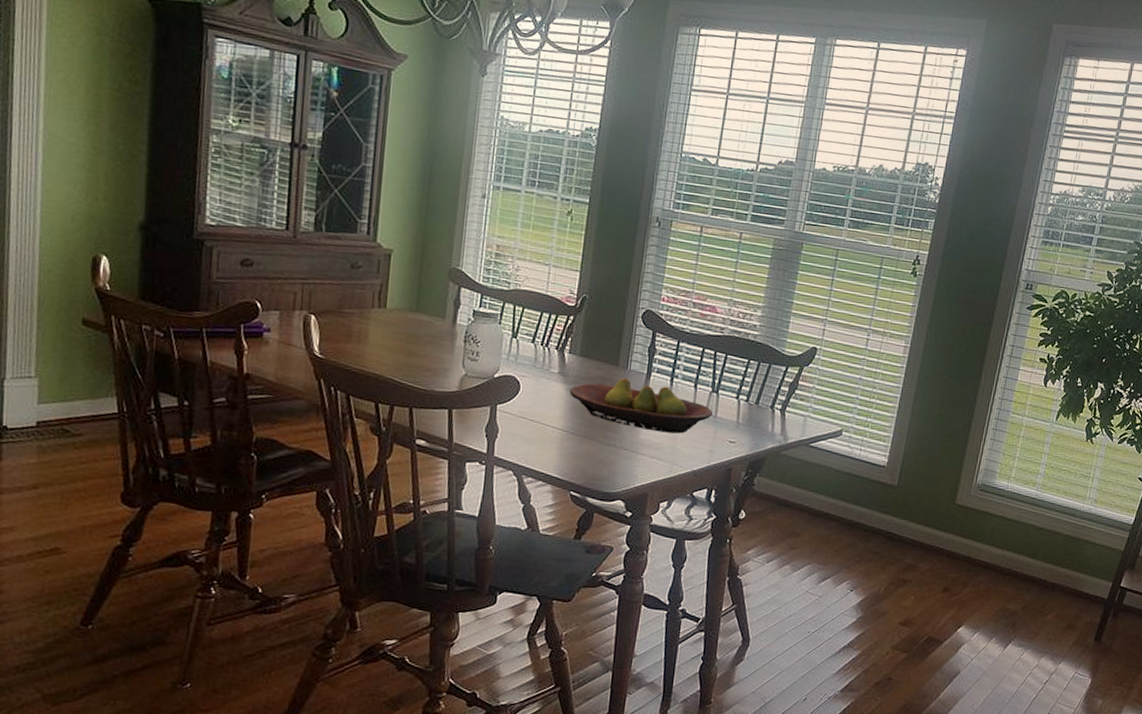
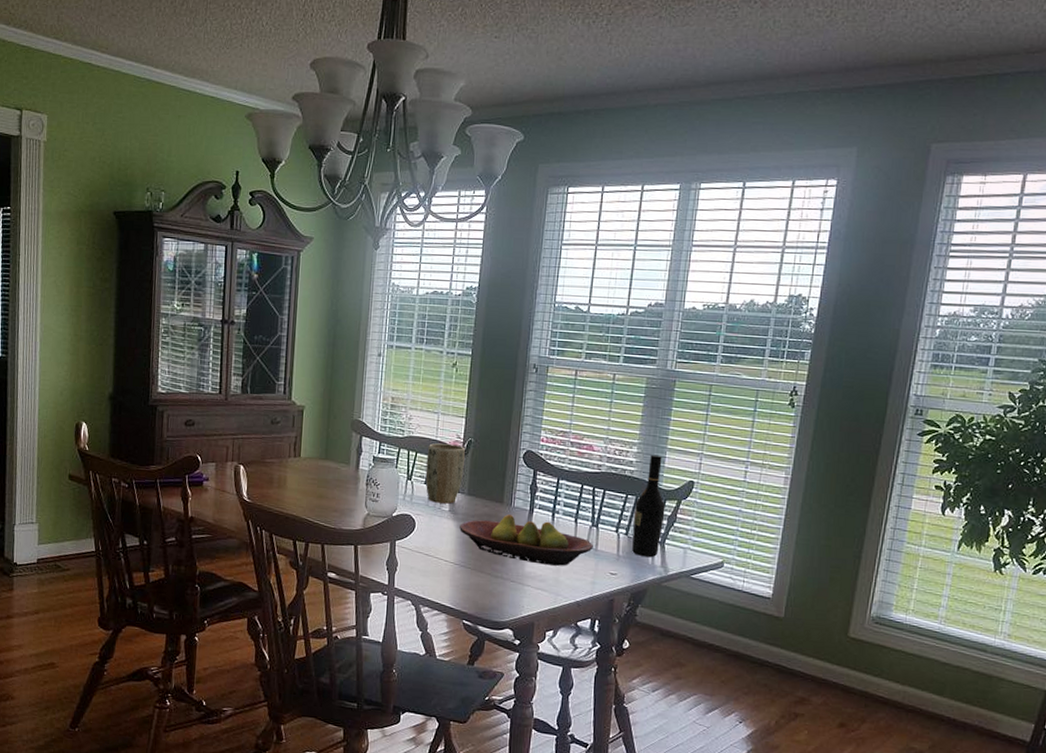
plant pot: none [532,298,578,365] -> present [425,443,465,504]
wine bottle: none [752,319,788,425] -> present [632,454,666,558]

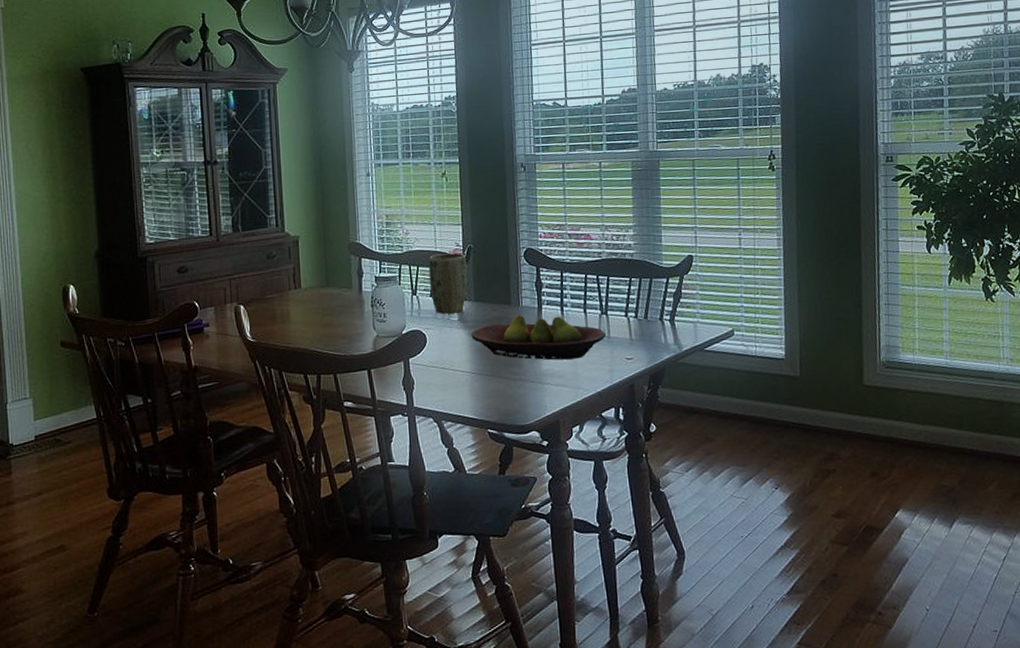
wine bottle: present [632,454,666,558] -> none [640,234,670,337]

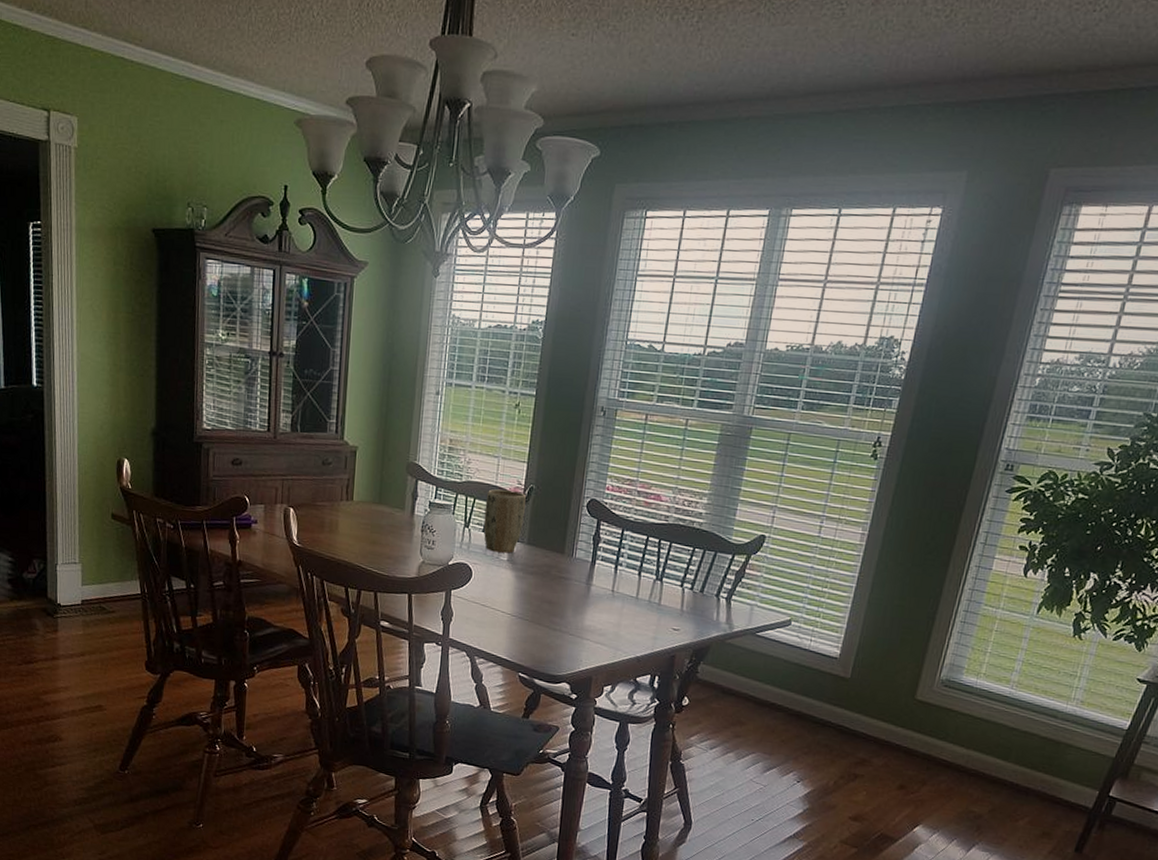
fruit bowl: present [471,315,606,361] -> none [518,566,657,621]

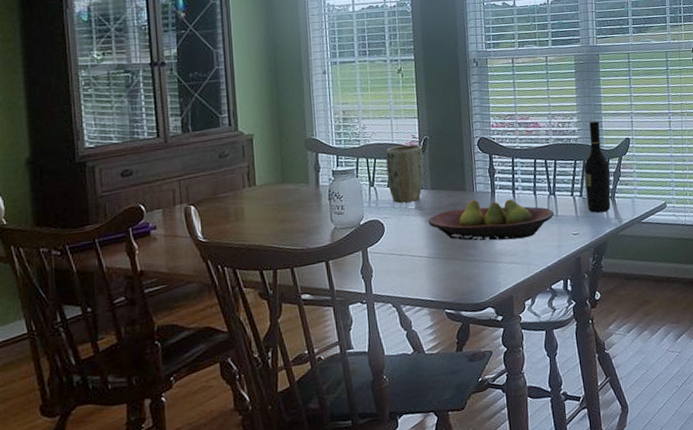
fruit bowl: none [518,566,657,621] -> present [428,199,554,241]
wine bottle: none [696,506,734,614] -> present [583,121,611,213]

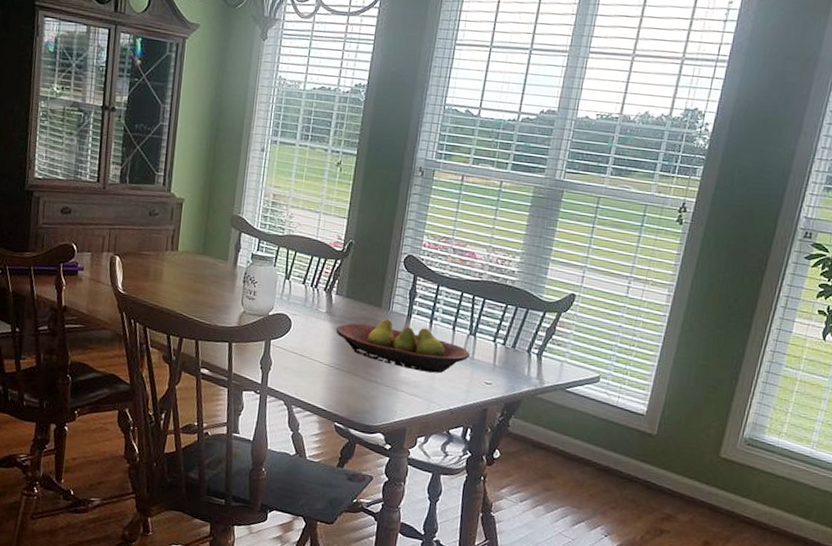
plant pot: present [385,144,424,203] -> none [303,243,345,306]
wine bottle: present [583,121,611,213] -> none [508,265,545,369]

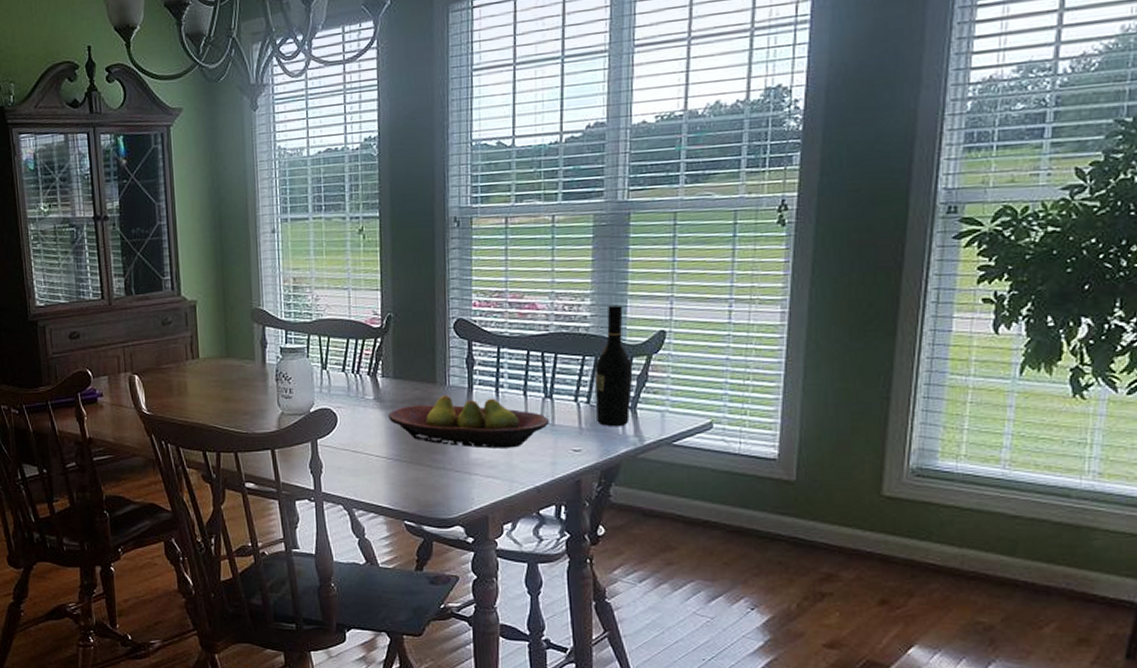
wine bottle: none [508,265,545,369] -> present [595,304,633,427]

